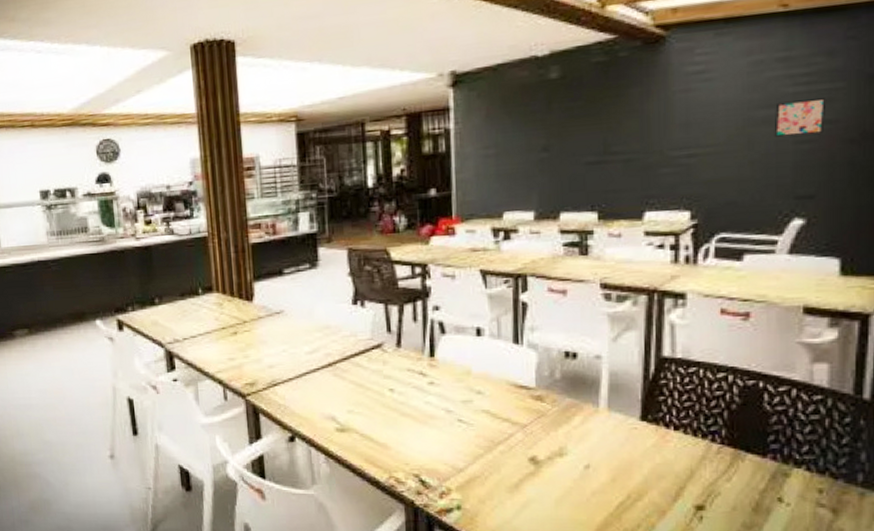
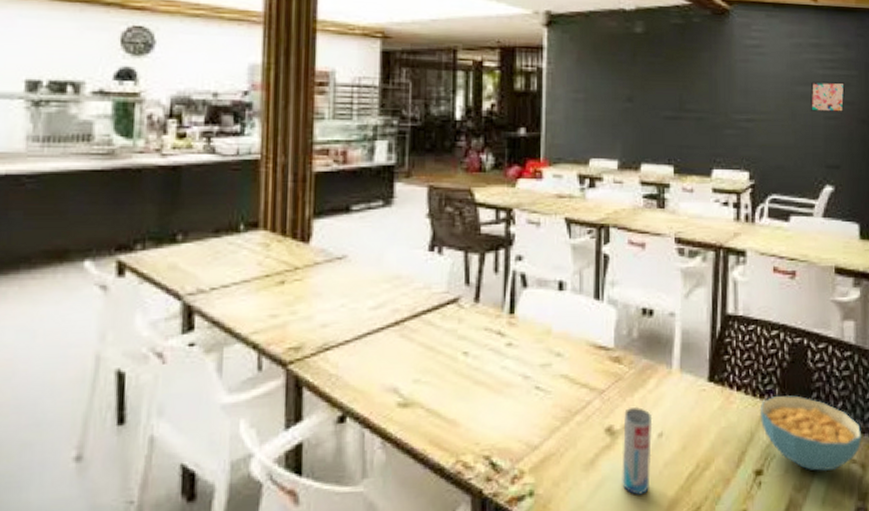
beverage can: none [546,440,579,517] -> present [622,406,653,496]
cereal bowl: none [703,436,835,512] -> present [761,395,862,471]

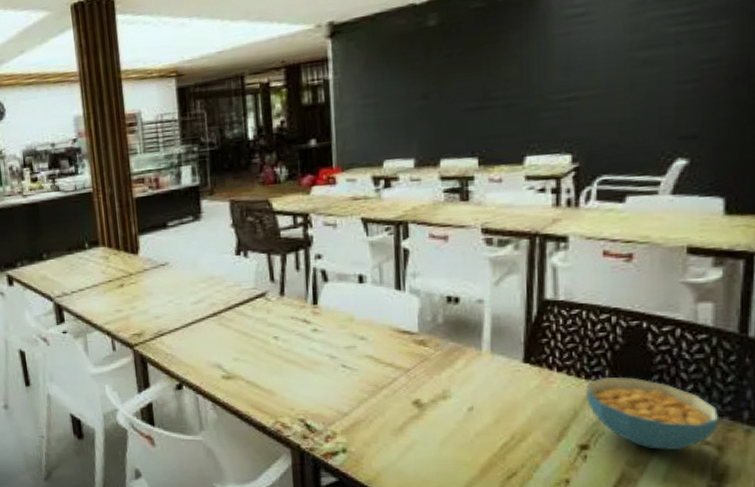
beverage can: present [622,406,653,496] -> none [430,383,462,458]
wall art: present [810,81,846,112] -> none [656,36,710,78]

